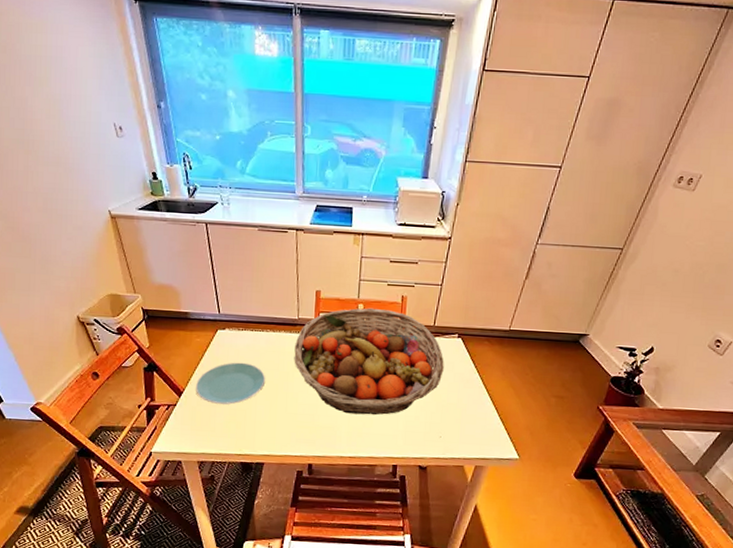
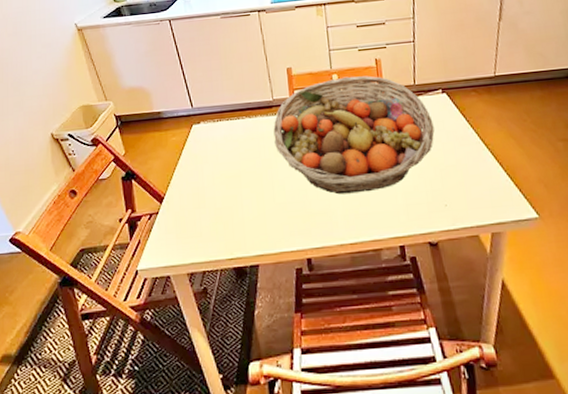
plate: present [196,362,266,405] -> none [177,155,249,205]

